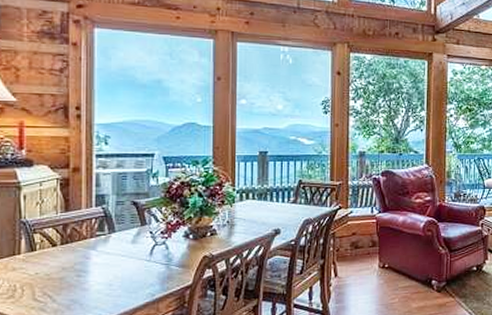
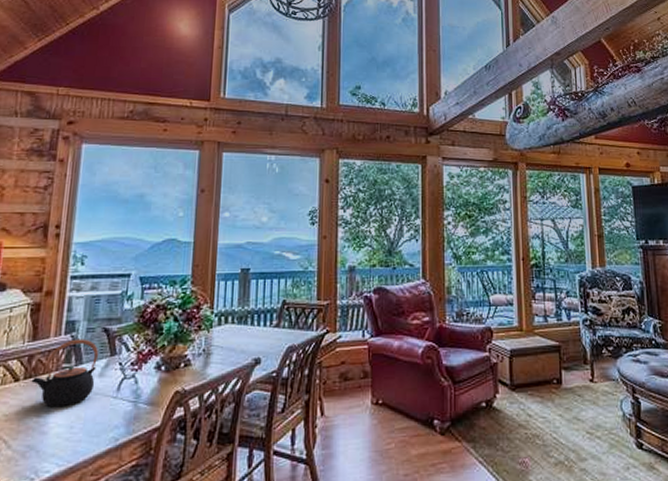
teapot: none [68,210,129,269] -> present [31,339,98,408]

